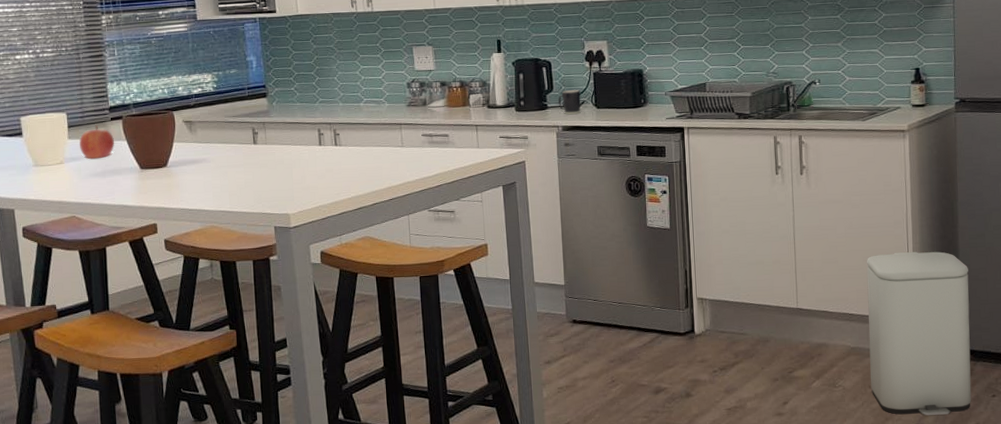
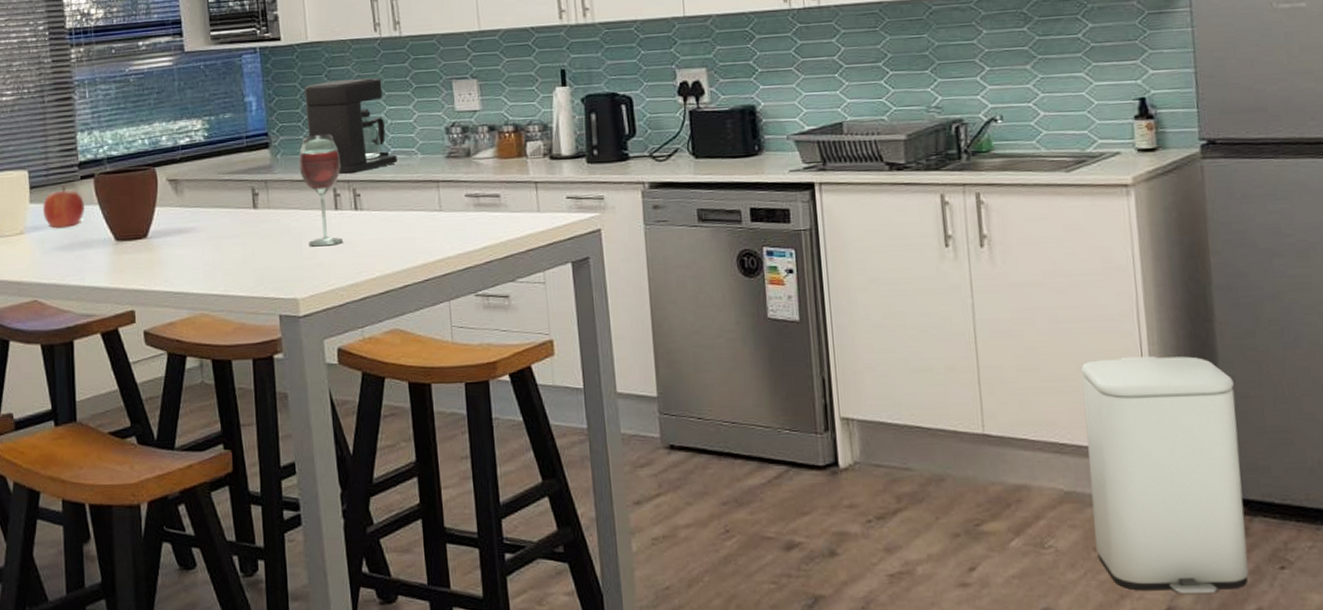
wineglass: none [290,87,325,174] -> present [298,135,343,247]
coffee maker: none [295,43,369,118] -> present [304,78,397,174]
mug: present [558,90,581,115] -> none [643,134,674,167]

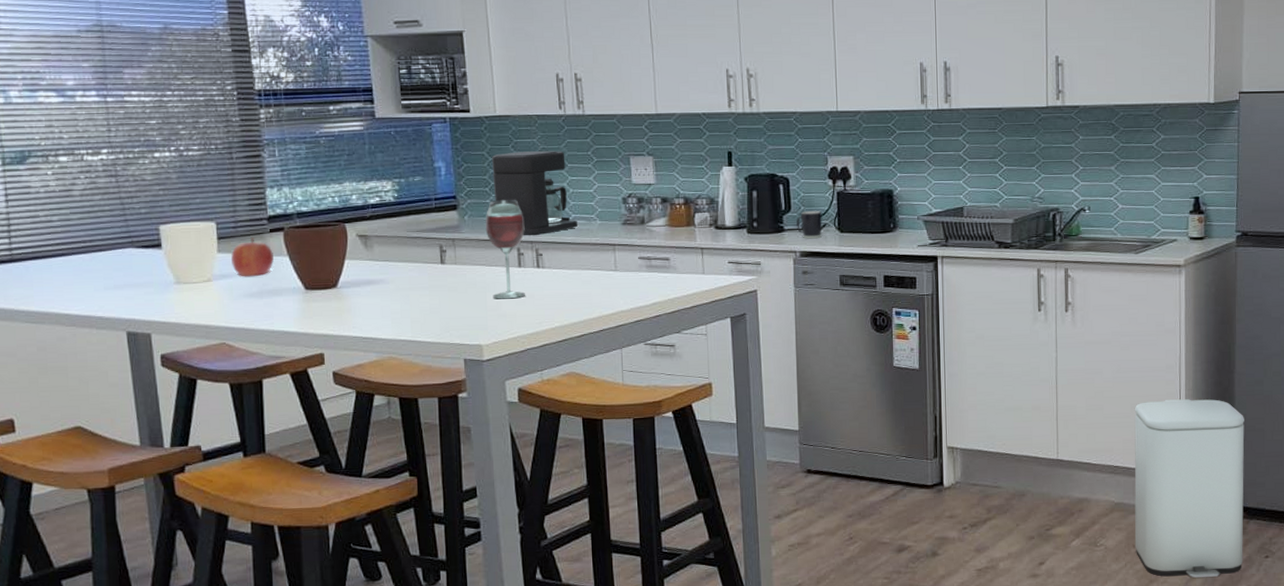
mug: none [643,134,674,167] -> present [797,211,822,239]

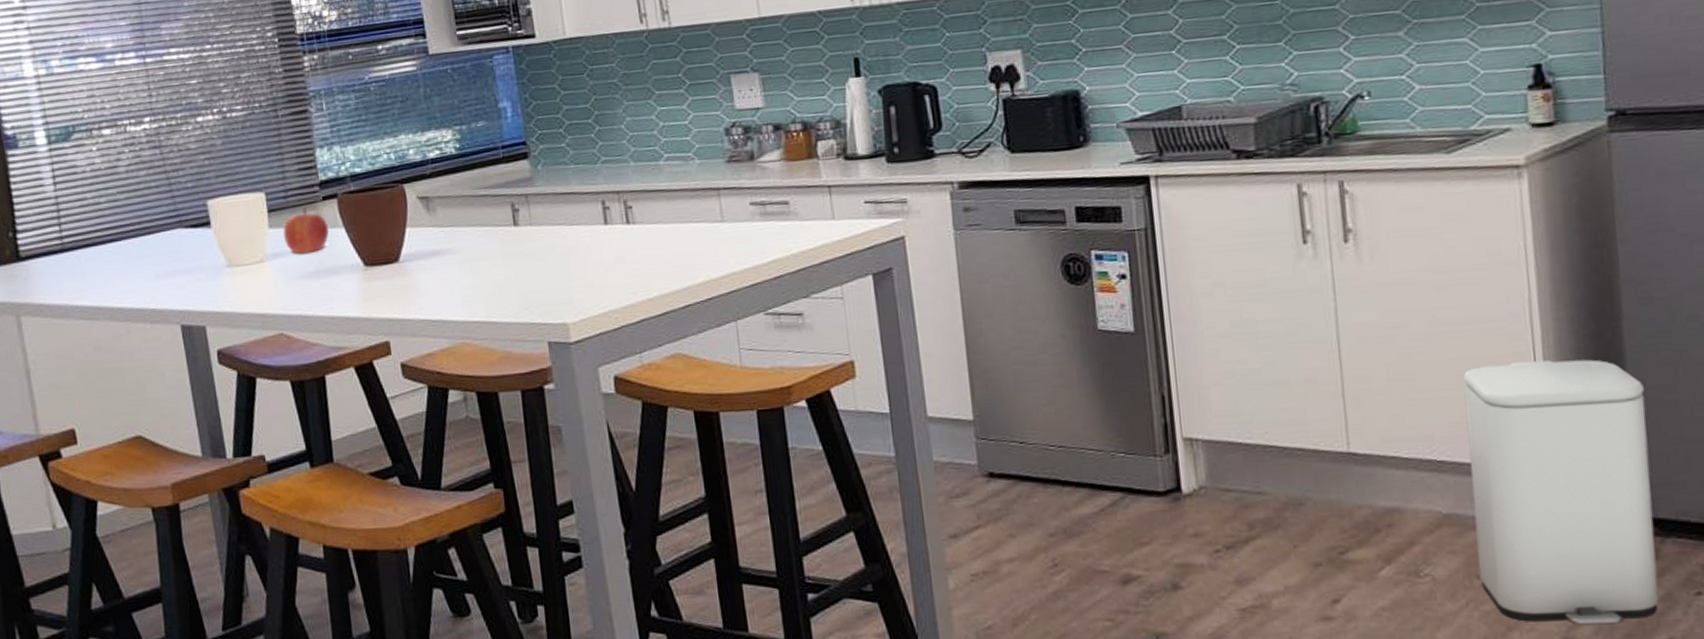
wineglass: present [485,200,525,299] -> none [561,141,615,266]
coffee maker: present [492,151,577,236] -> none [564,75,672,185]
mug: present [797,211,822,239] -> none [950,126,986,165]

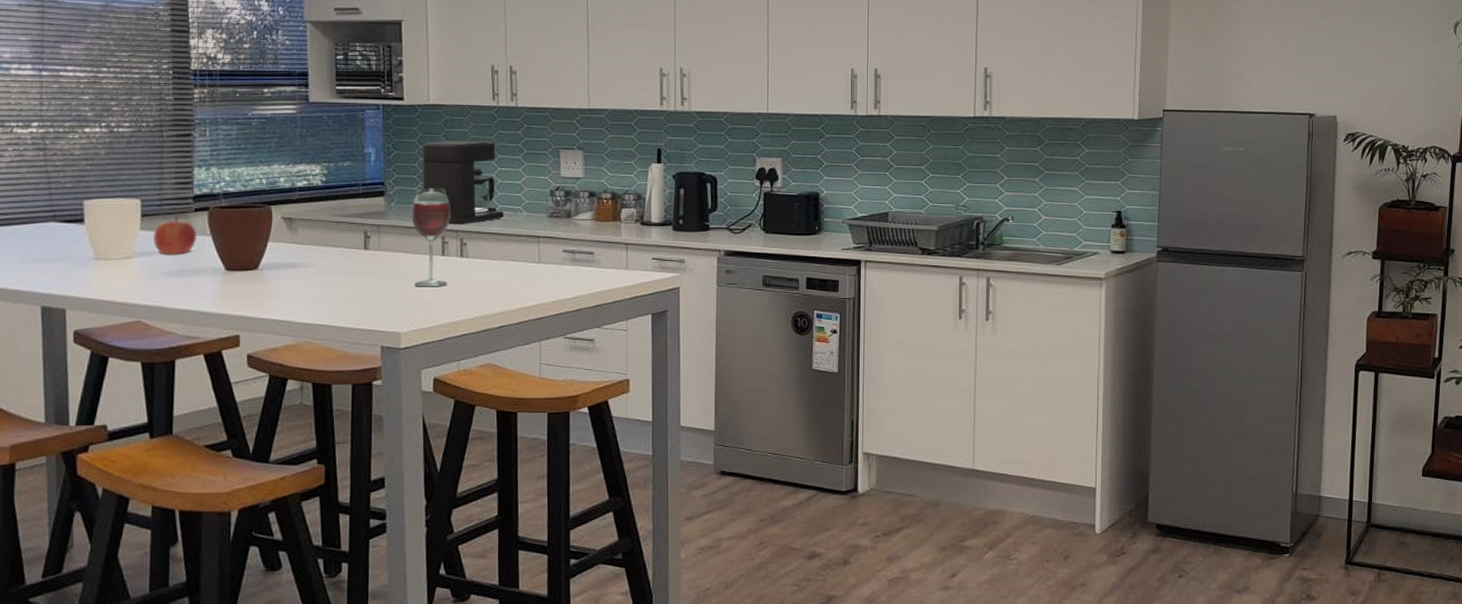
wineglass: none [561,141,615,266] -> present [411,188,451,287]
coffee maker: none [564,75,672,185] -> present [422,141,504,225]
pedal bin: present [1462,359,1659,625] -> none [1048,413,1161,596]

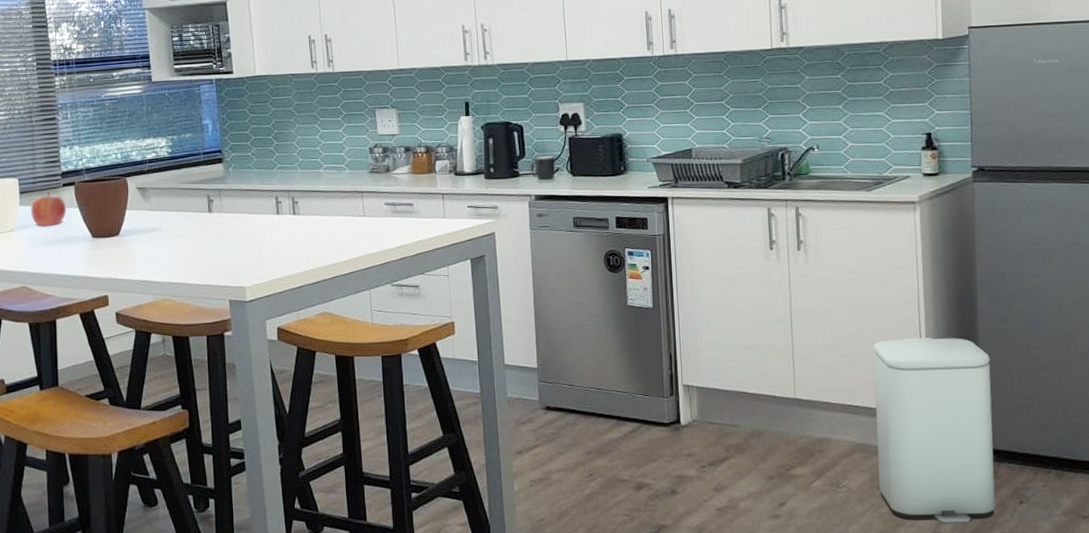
wineglass: present [411,188,451,287] -> none [247,152,283,244]
coffee maker: present [422,141,504,225] -> none [253,106,329,185]
mug: none [722,211,748,238] -> present [531,156,556,183]
pedal bin: none [1048,413,1161,596] -> present [872,338,996,524]

